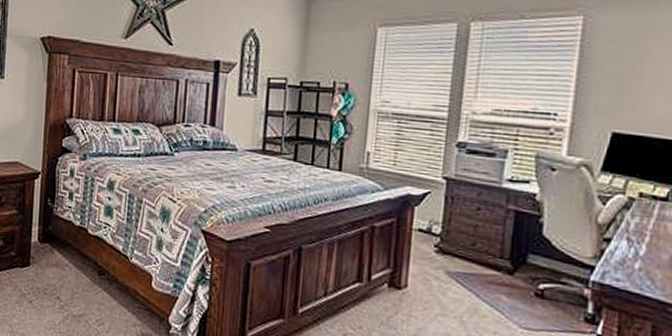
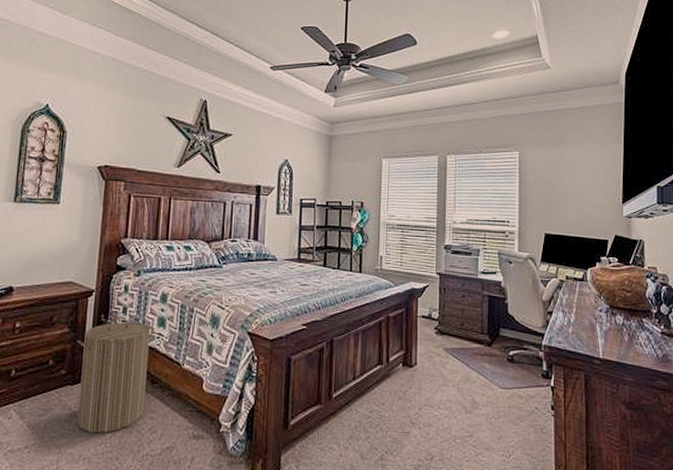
laundry hamper: none [24,201,102,319] -> present [76,316,155,433]

